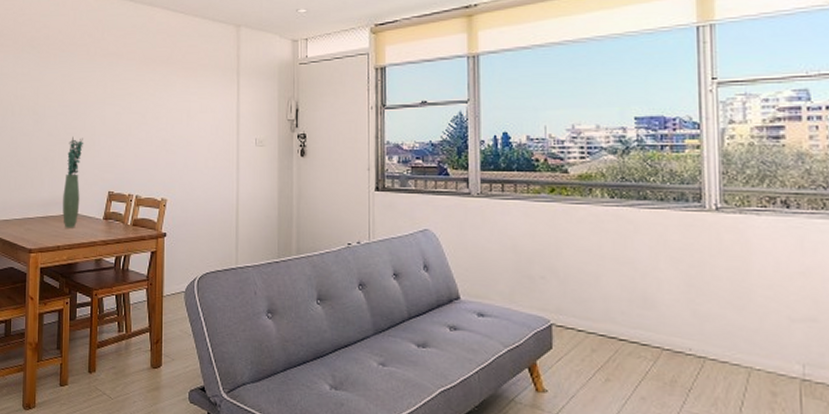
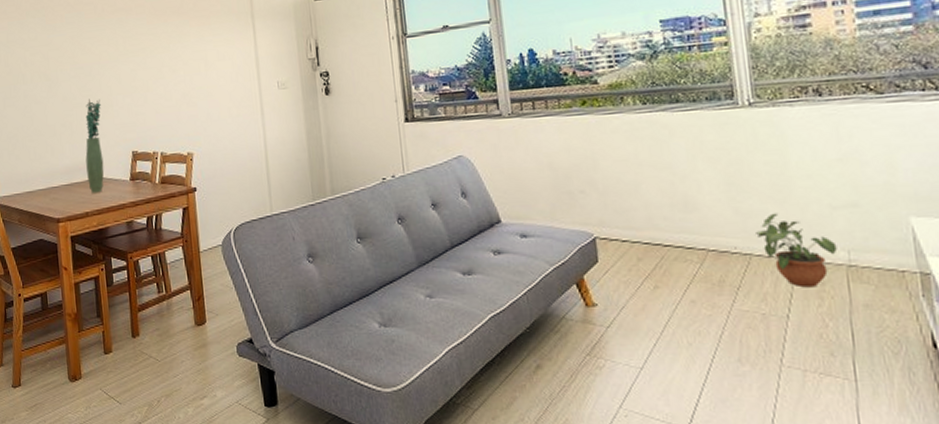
potted plant: none [712,319,792,398] -> present [756,212,838,288]

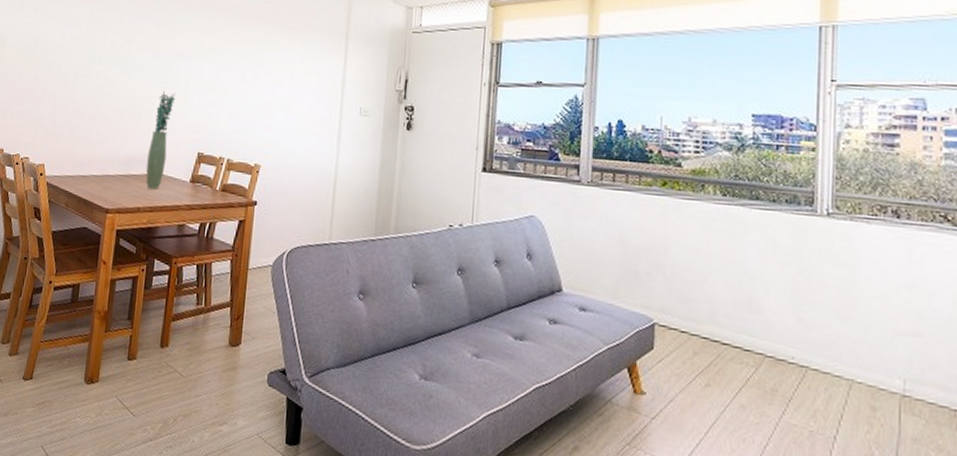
potted plant: present [756,212,838,288] -> none [815,328,894,412]

